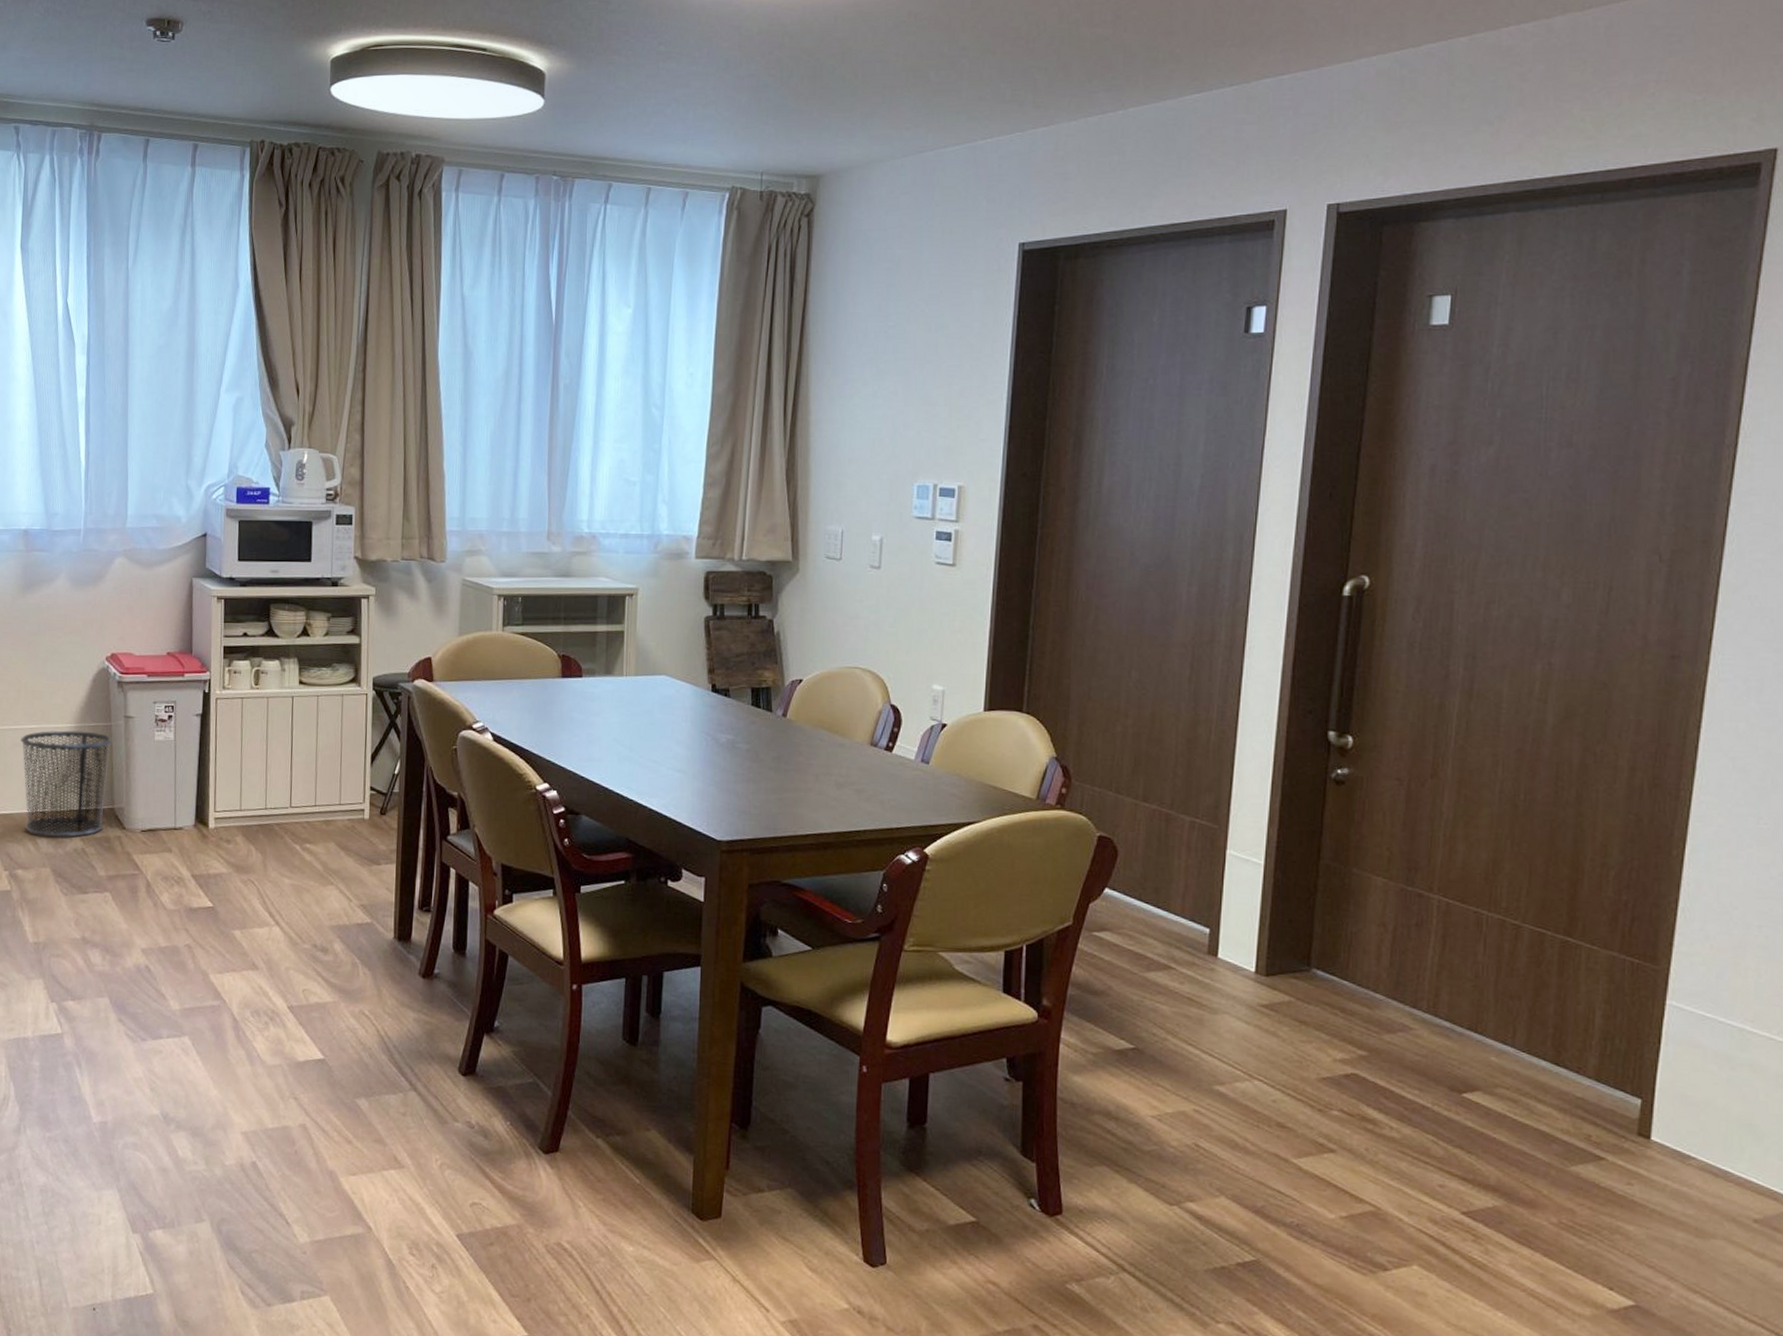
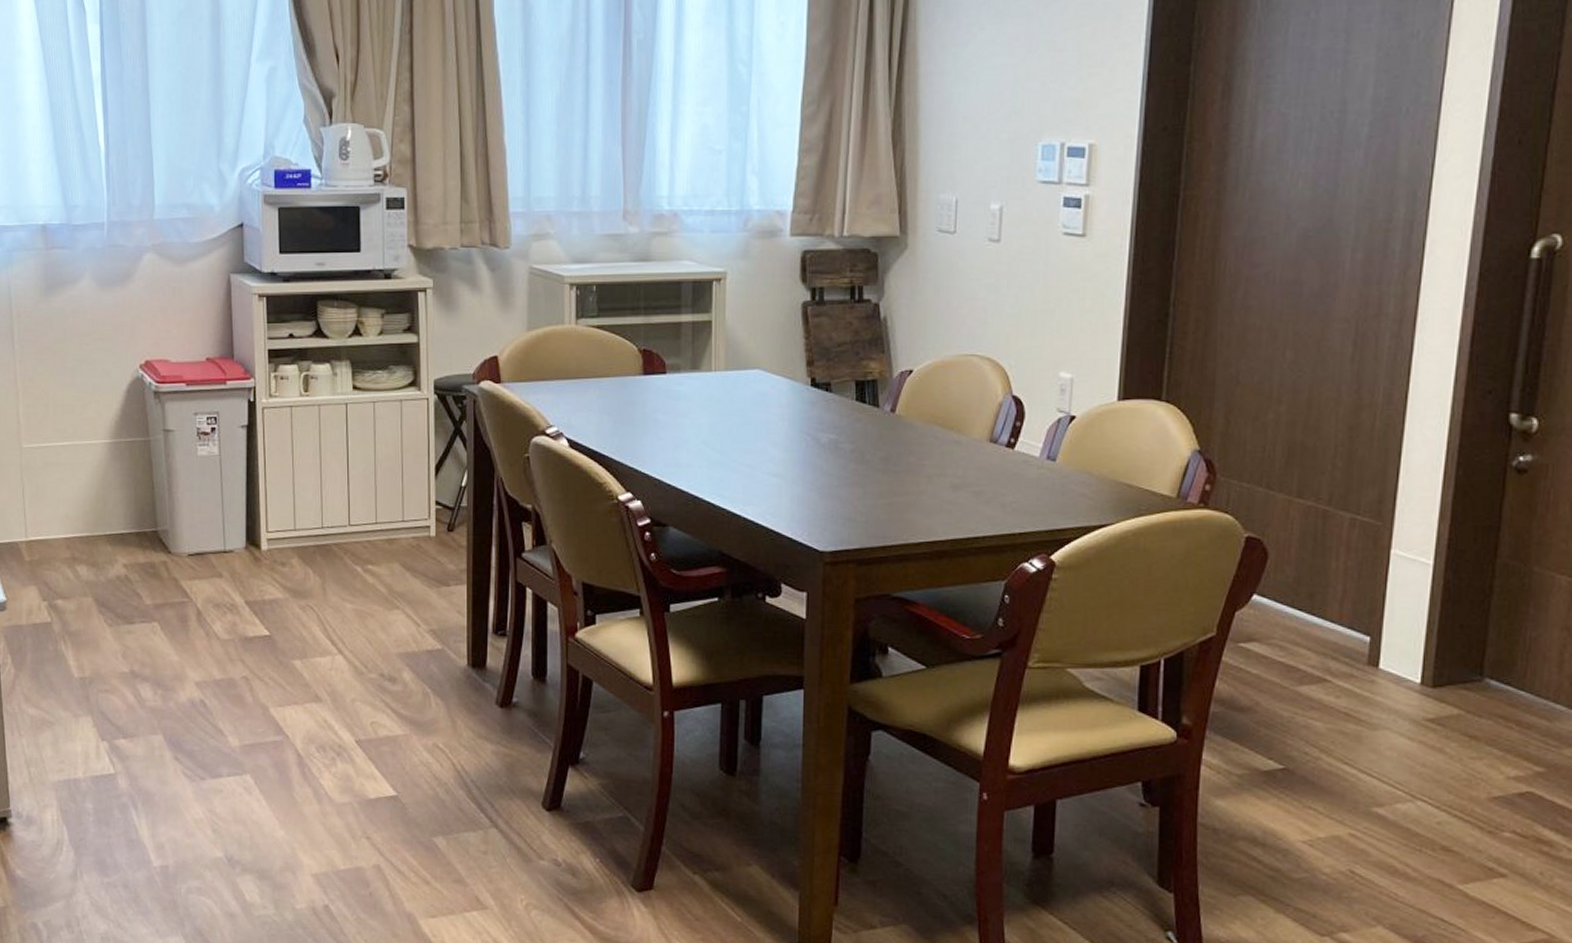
waste bin: present [21,730,112,838] -> none [52,447,151,564]

